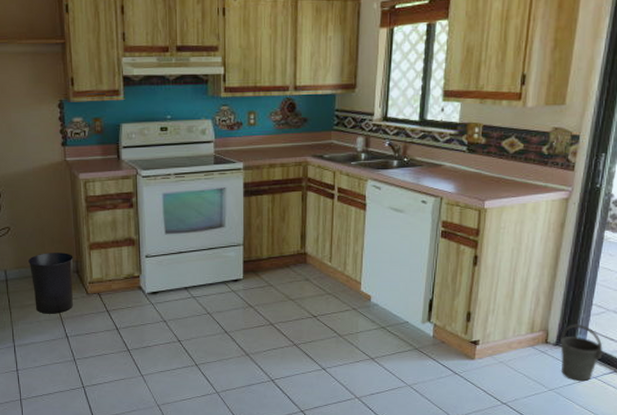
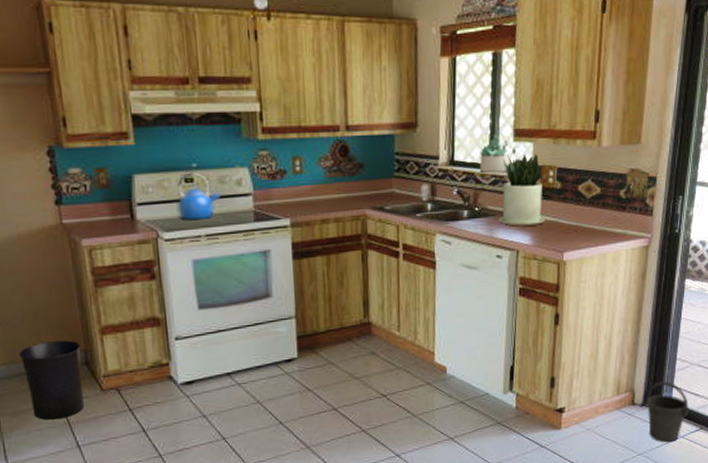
kettle: none [154,122,188,162] -> present [177,172,220,221]
succulent plant: none [411,94,438,129] -> present [480,134,509,173]
planter: none [425,112,469,176] -> present [498,154,545,227]

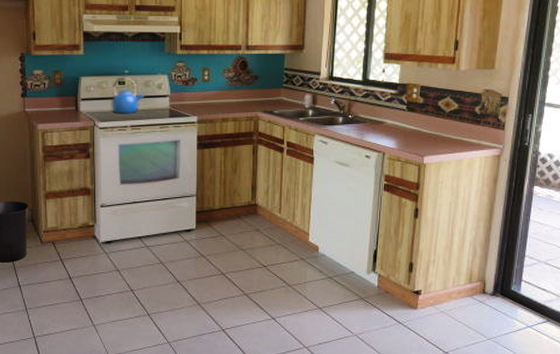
succulent plant: present [480,134,509,173] -> none [354,56,379,88]
planter: present [498,154,545,227] -> none [368,73,409,132]
bucket: present [647,380,689,442] -> none [497,274,536,330]

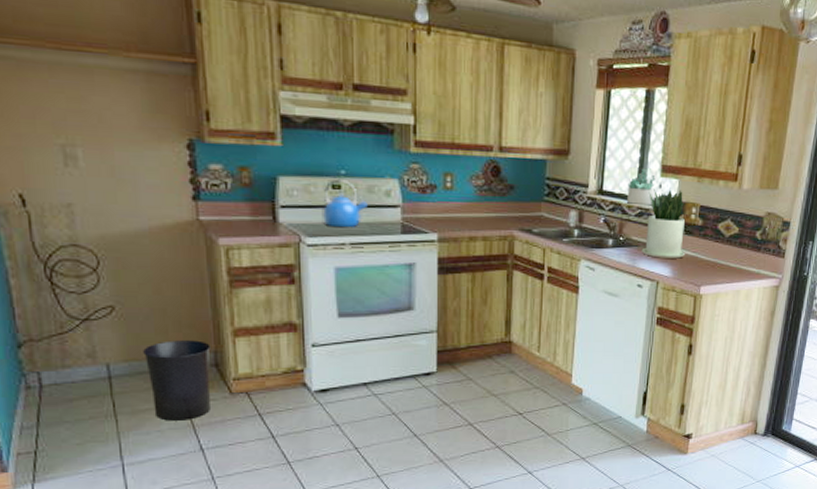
succulent plant: none [354,56,379,88] -> present [627,168,656,206]
planter: none [368,73,409,132] -> present [641,188,686,259]

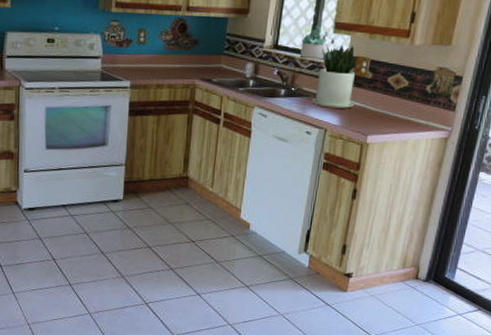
kettle: present [323,179,368,228] -> none [39,34,75,75]

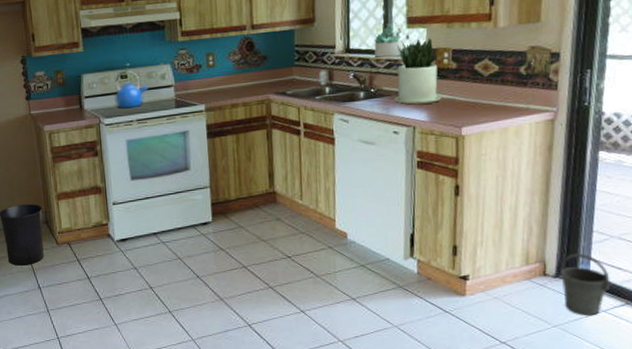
kettle: none [39,34,75,75] -> present [115,70,148,109]
bucket: none [429,261,470,317] -> present [560,253,611,315]

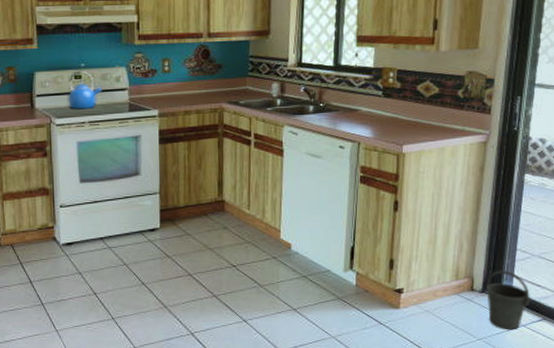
succulent plant: present [374,23,403,58] -> none [325,40,352,74]
planter: present [394,38,442,105] -> none [341,57,386,121]

